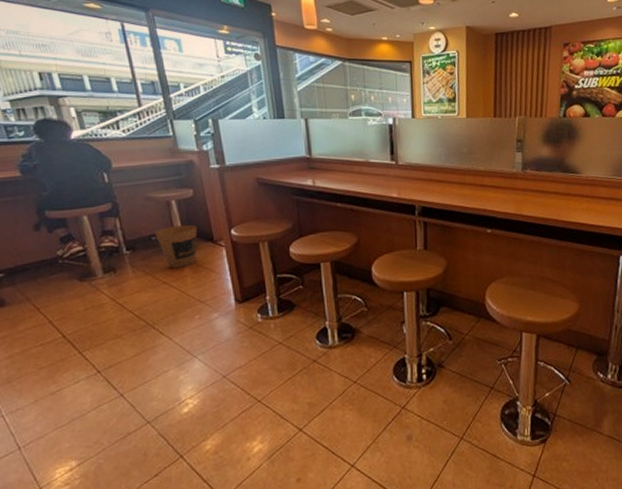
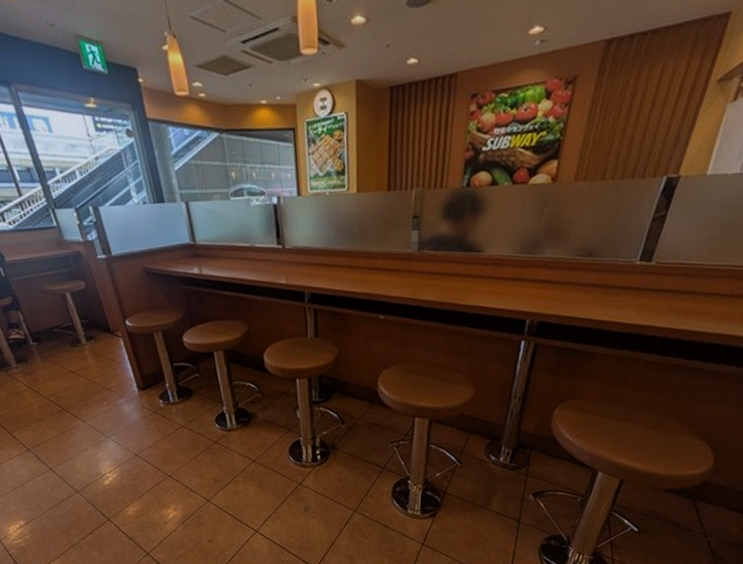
trash can: present [154,224,198,268] -> none [55,316,98,358]

